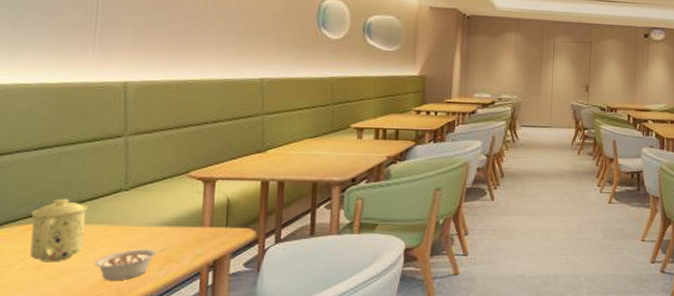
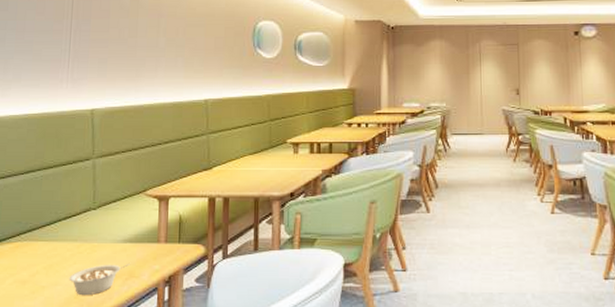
mug: present [30,198,88,262] -> none [18,218,64,278]

